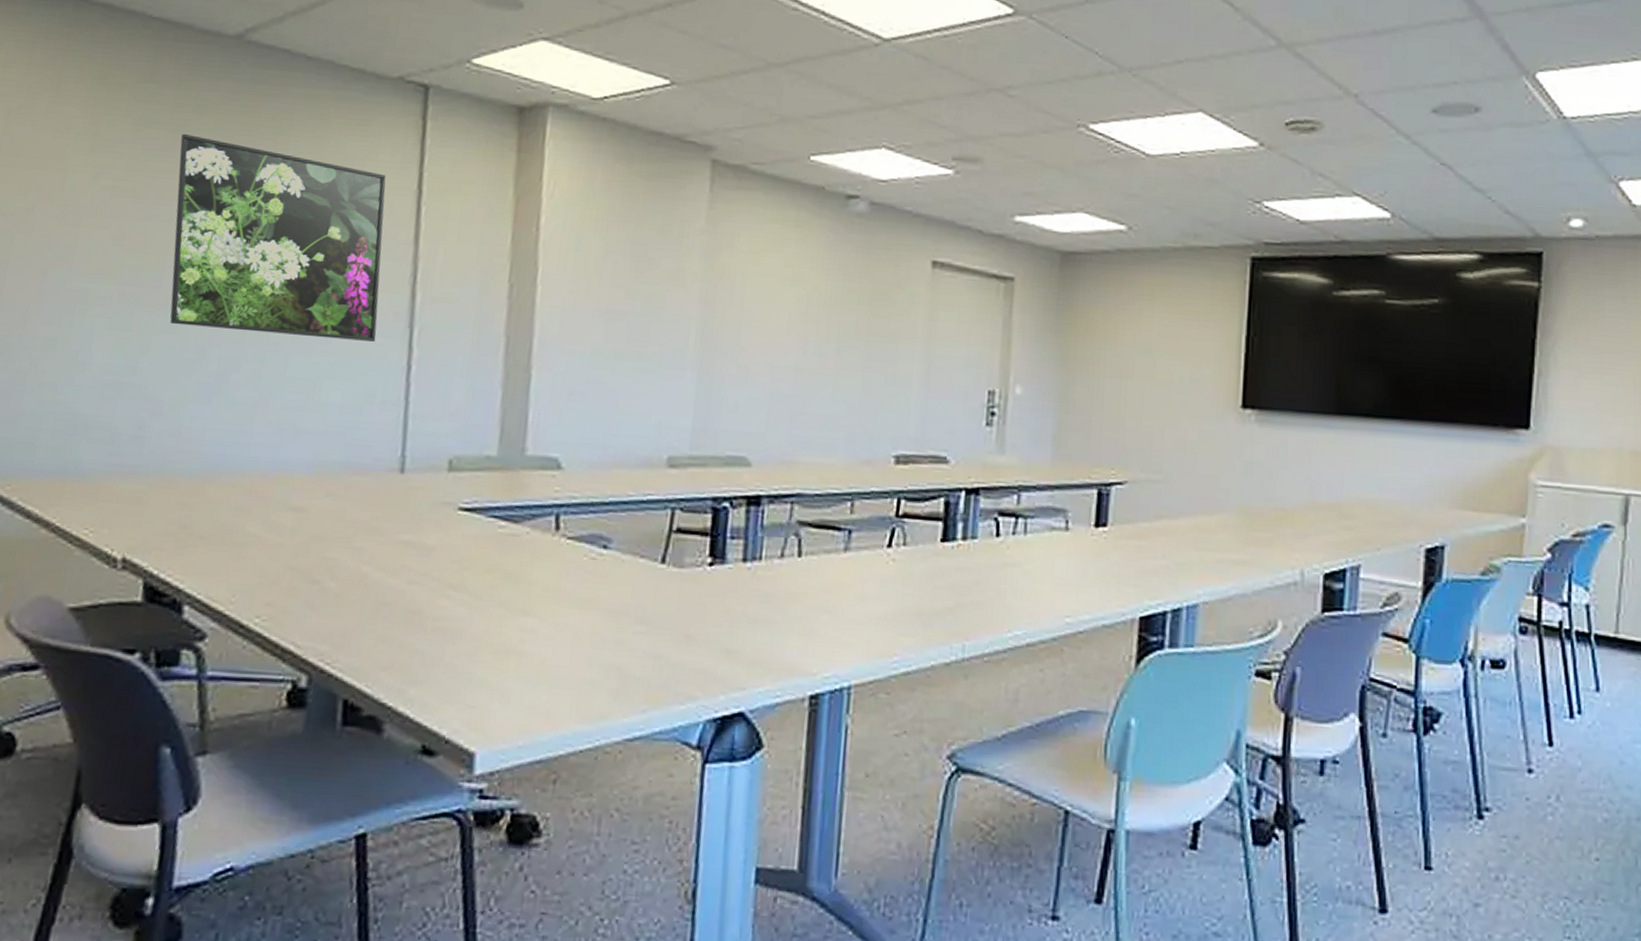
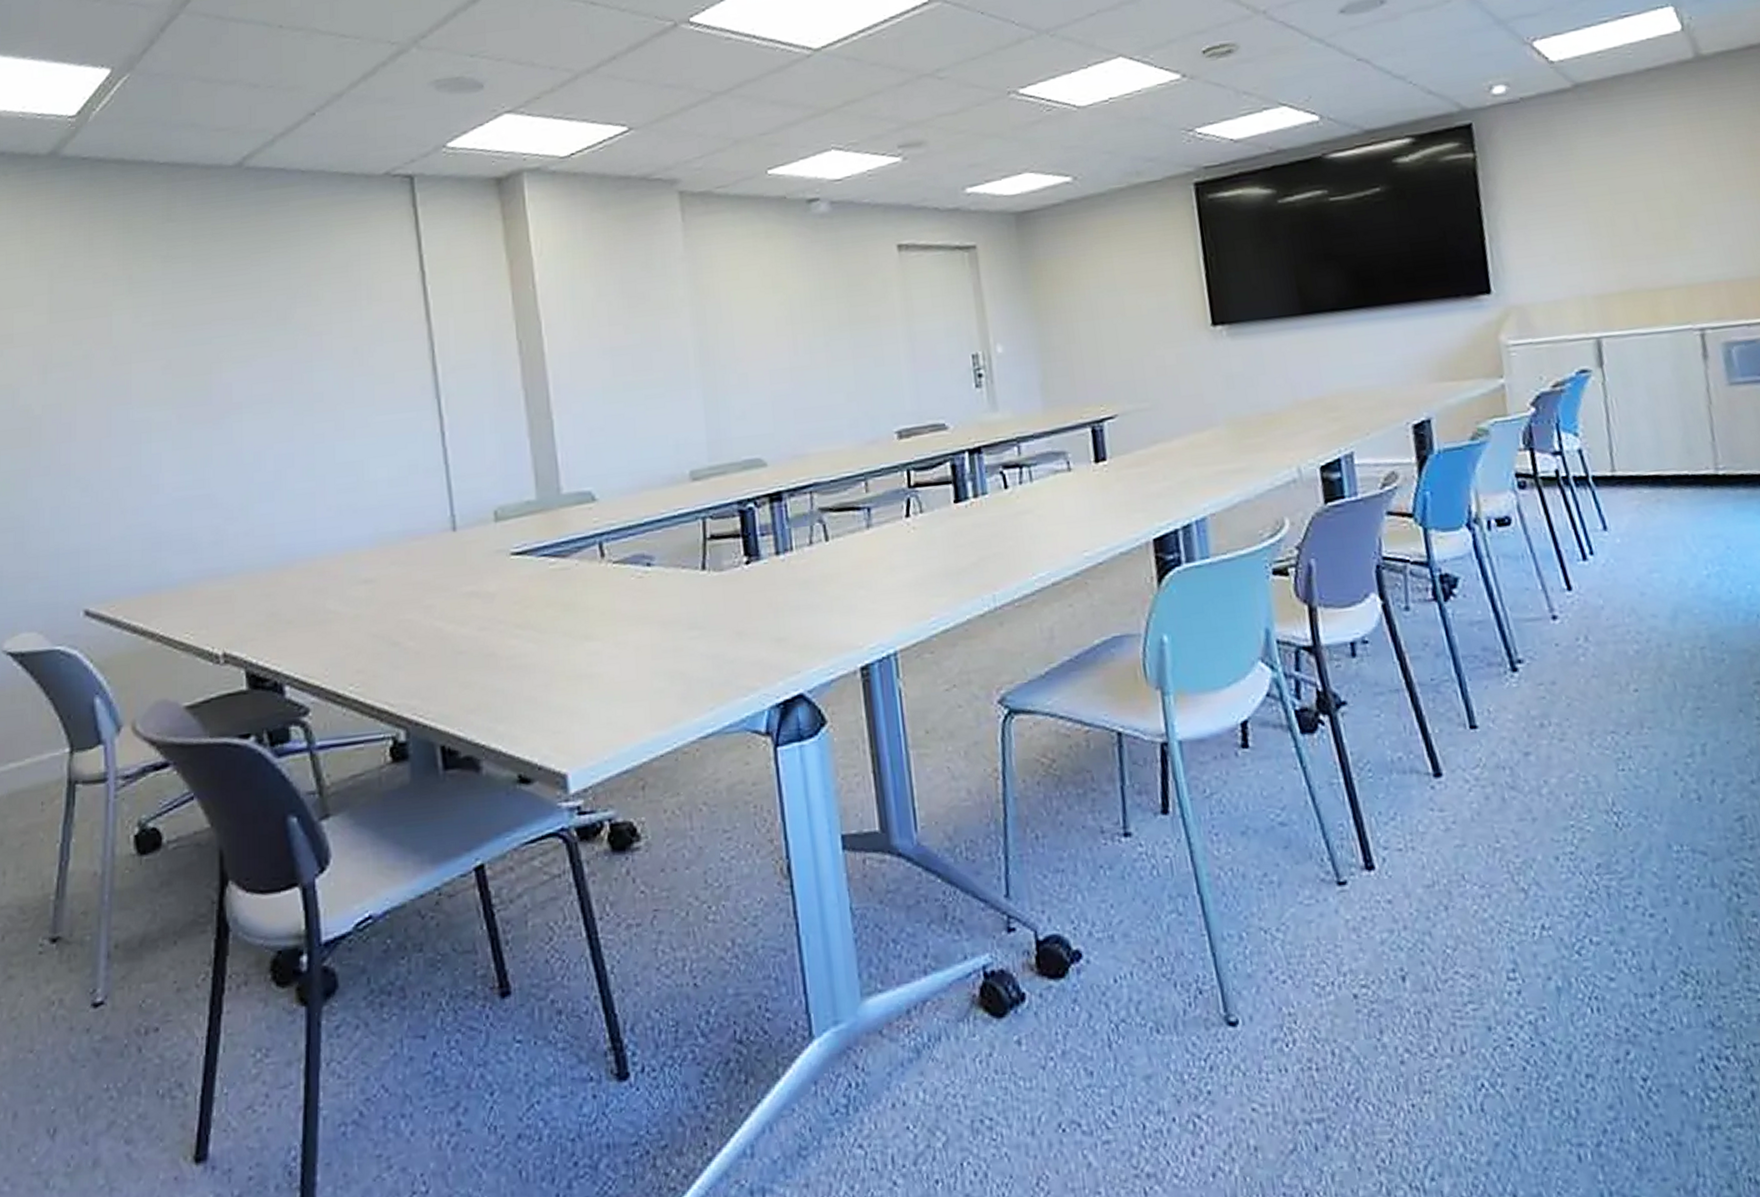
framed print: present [169,133,387,342] -> none [204,261,409,435]

